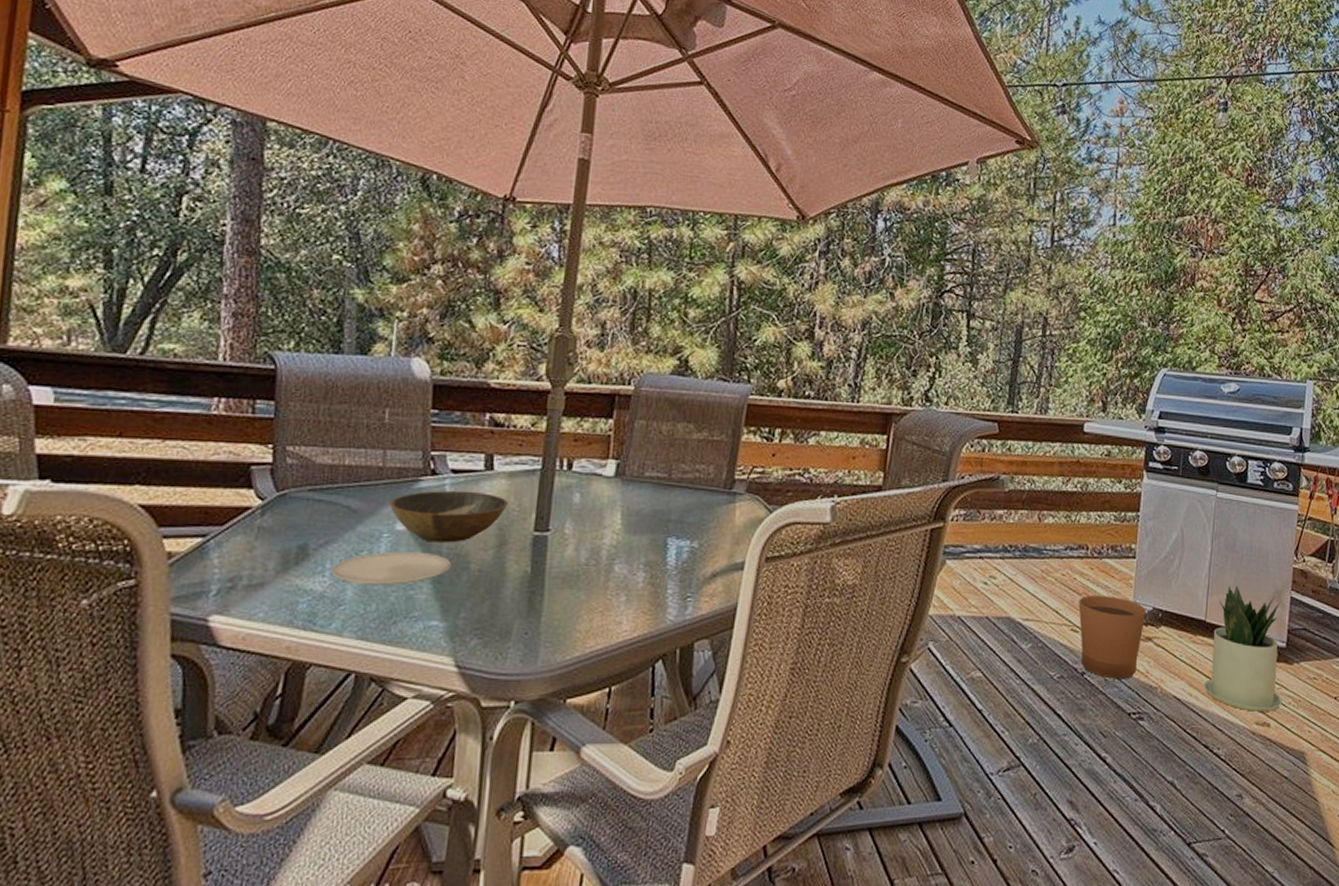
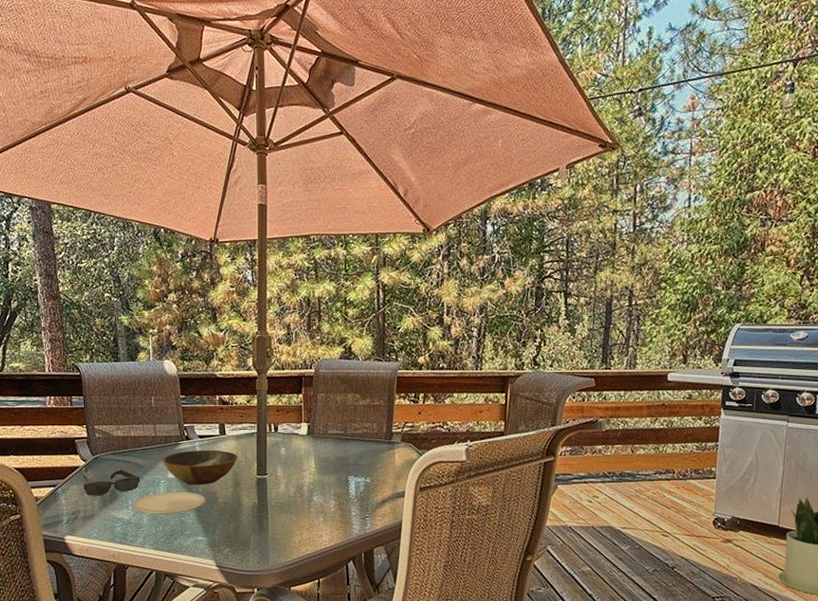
sunglasses: none [252,514,351,554] -> present [82,469,140,496]
planter: present [1078,595,1146,679] -> none [668,508,726,572]

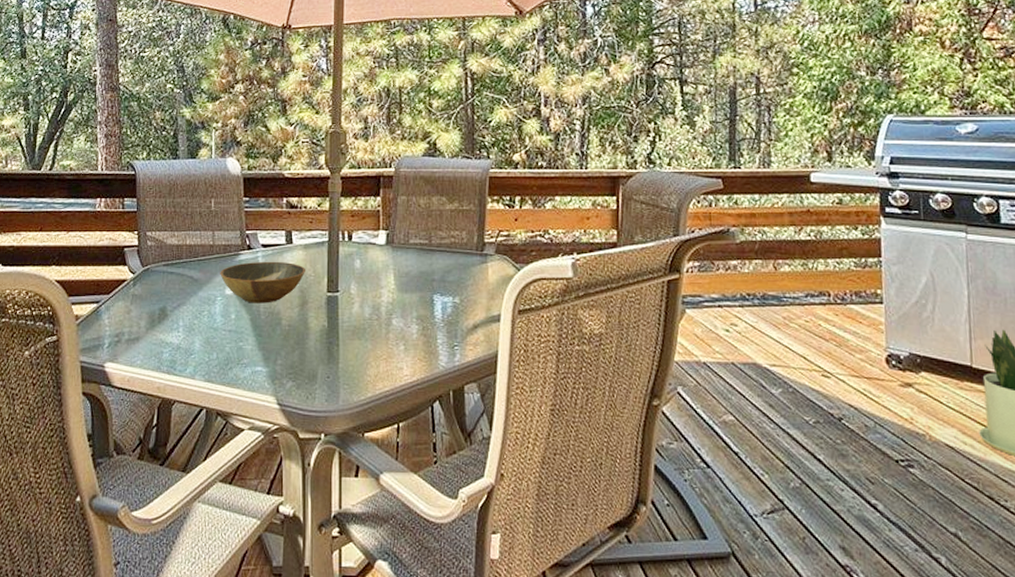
sunglasses: present [82,469,140,496] -> none [129,283,194,315]
plate: present [132,492,206,515] -> none [183,311,268,339]

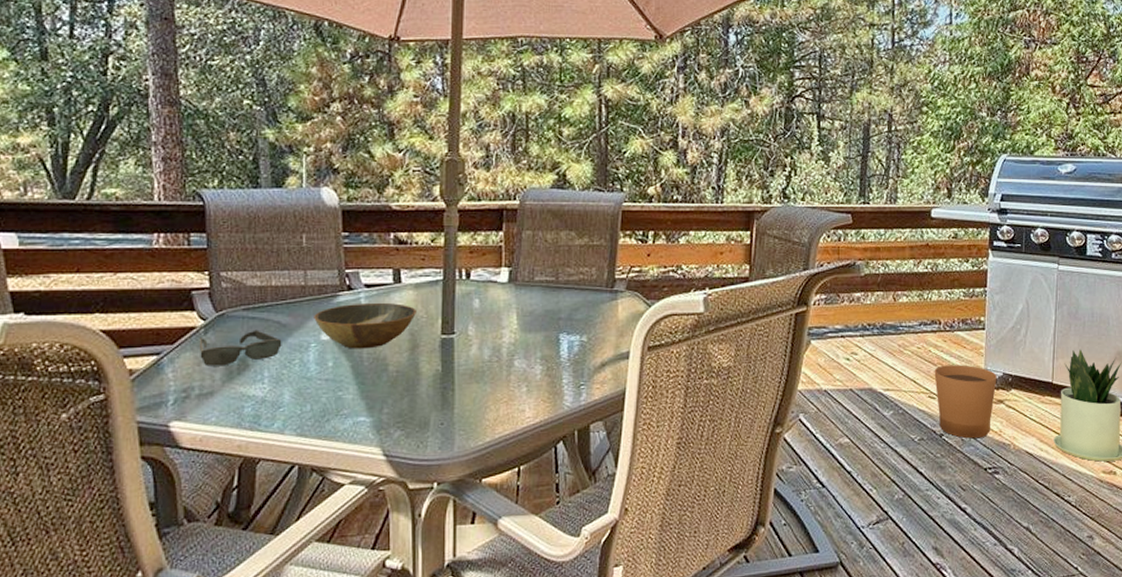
sunglasses: none [129,283,194,315] -> present [199,330,282,366]
planter: none [826,341,903,426] -> present [934,364,997,439]

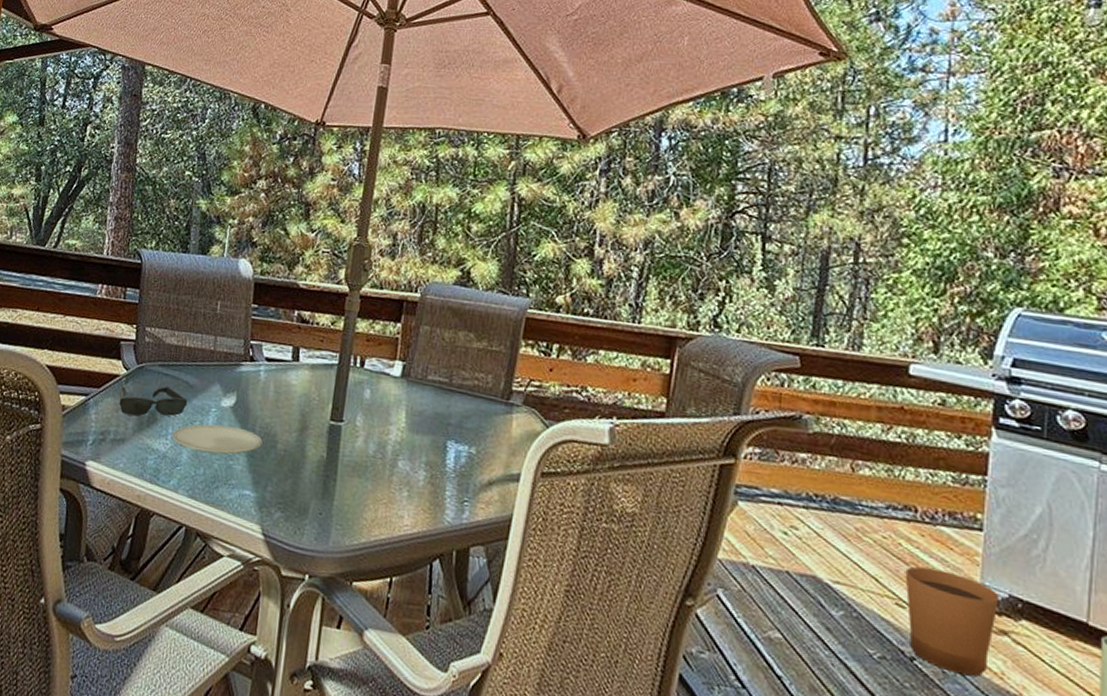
plate: none [269,358,372,390] -> present [172,424,263,455]
bowl: present [314,302,416,349] -> none [217,375,310,423]

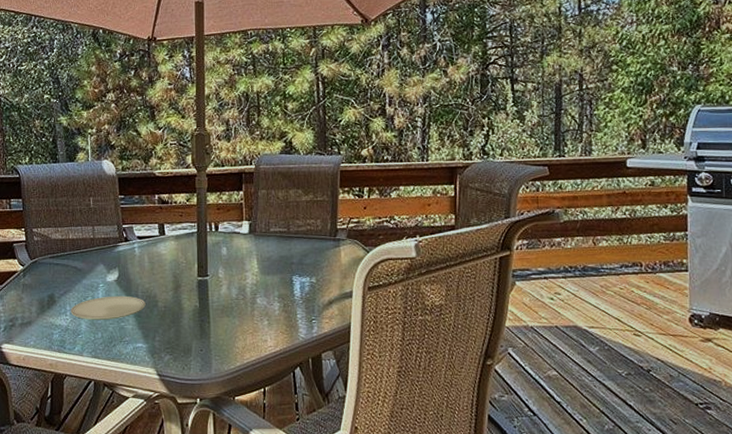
sunglasses: present [119,386,188,417] -> none [20,273,79,302]
planter: present [905,566,999,677] -> none [638,304,704,375]

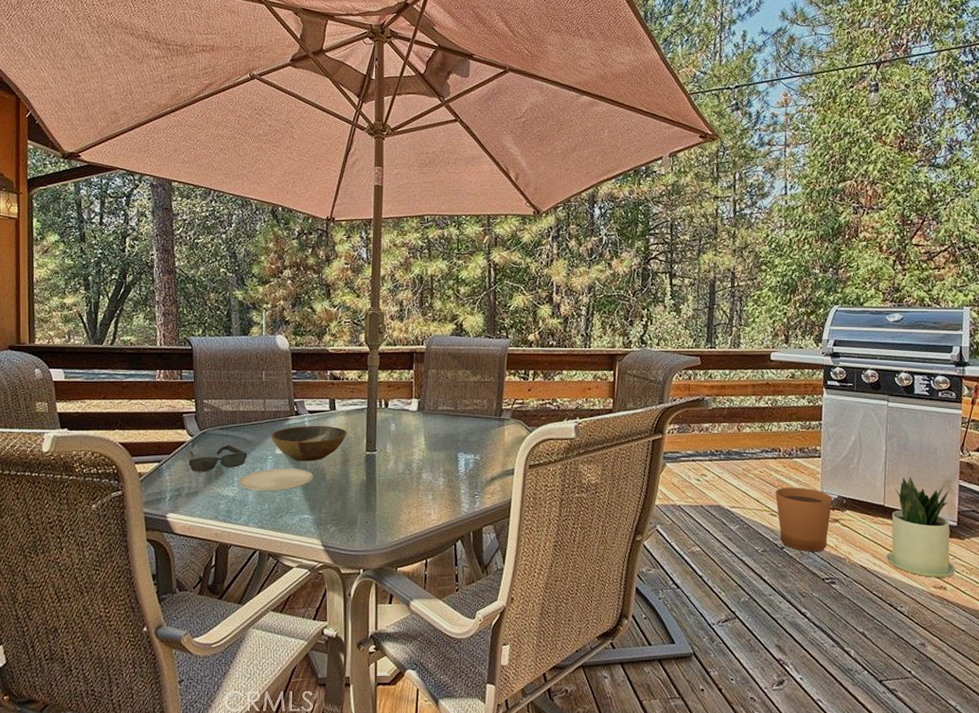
sunglasses: none [20,273,79,302] -> present [188,445,247,472]
bowl: none [101,251,178,289] -> present [271,425,347,461]
planter: none [638,304,704,375] -> present [775,487,833,552]

